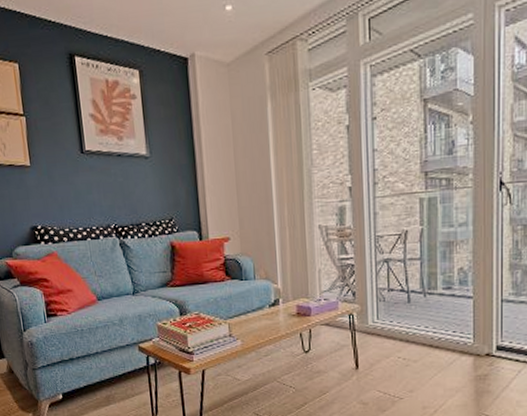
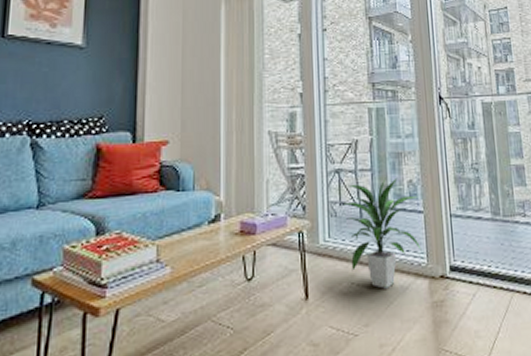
indoor plant: none [392,265,469,363] -> present [344,177,422,289]

